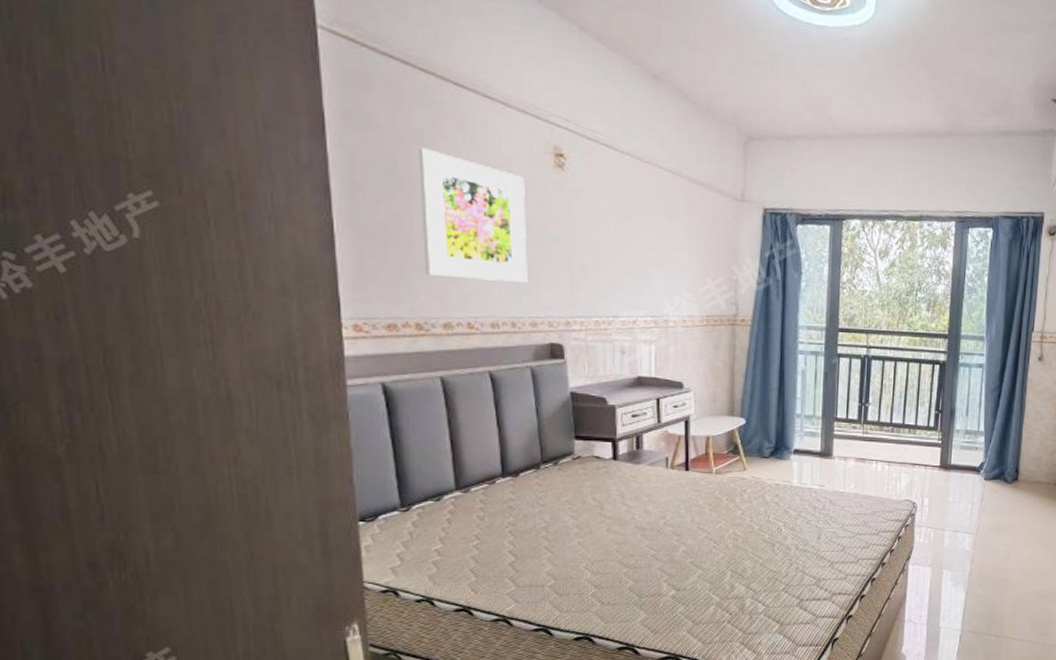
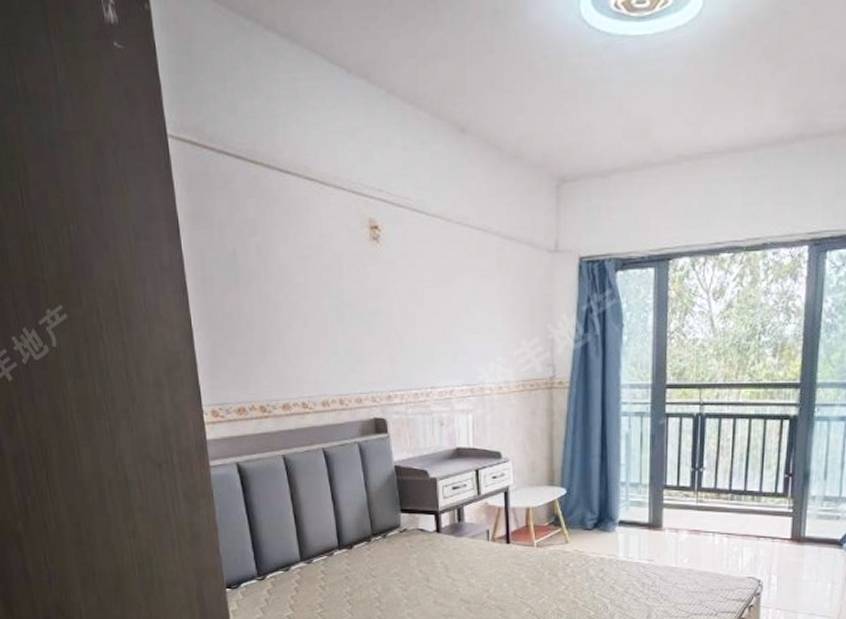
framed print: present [419,148,528,282] -> none [254,238,352,361]

